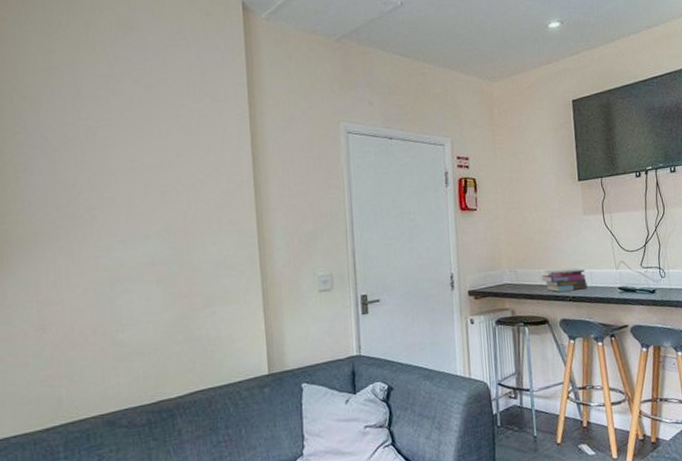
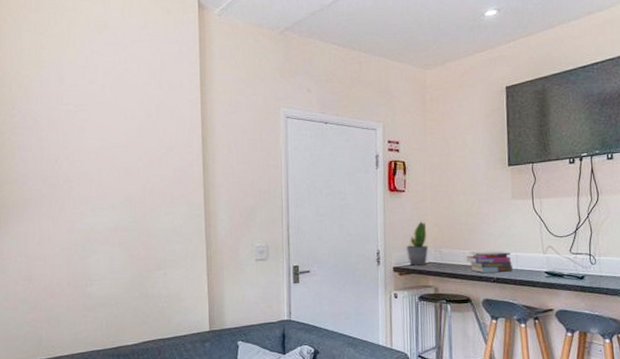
potted plant: none [482,241,504,288] -> present [407,221,429,266]

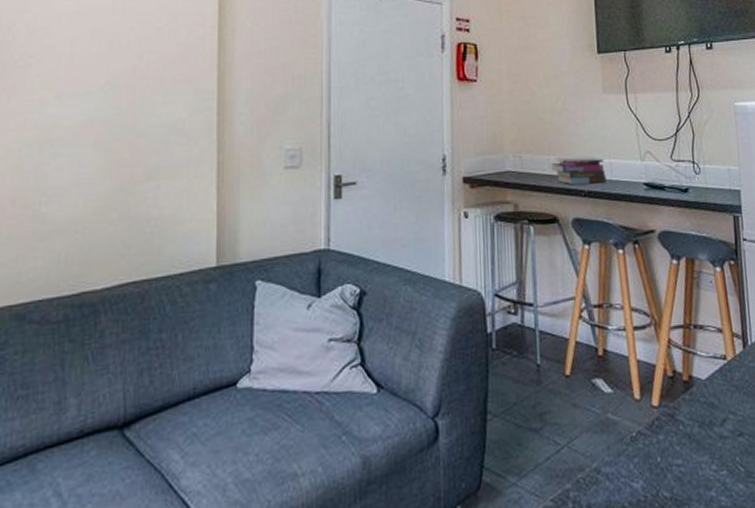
potted plant: present [407,221,429,266] -> none [480,119,506,175]

